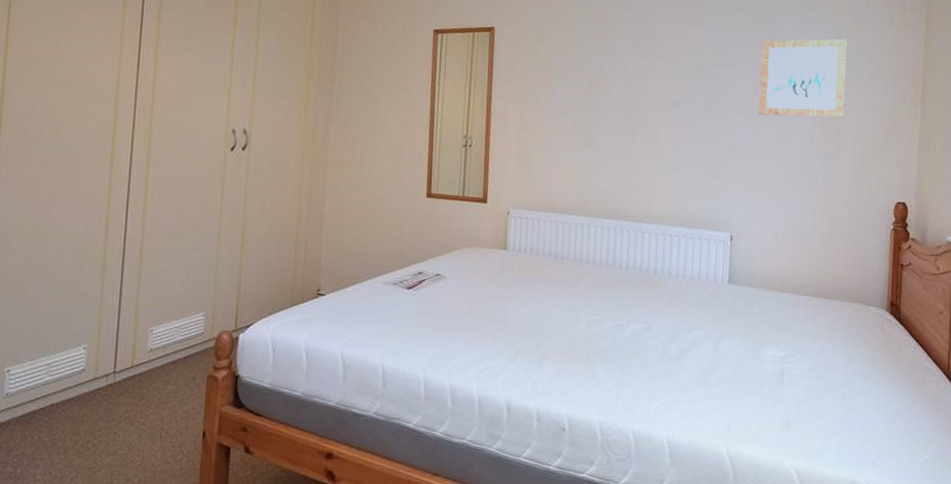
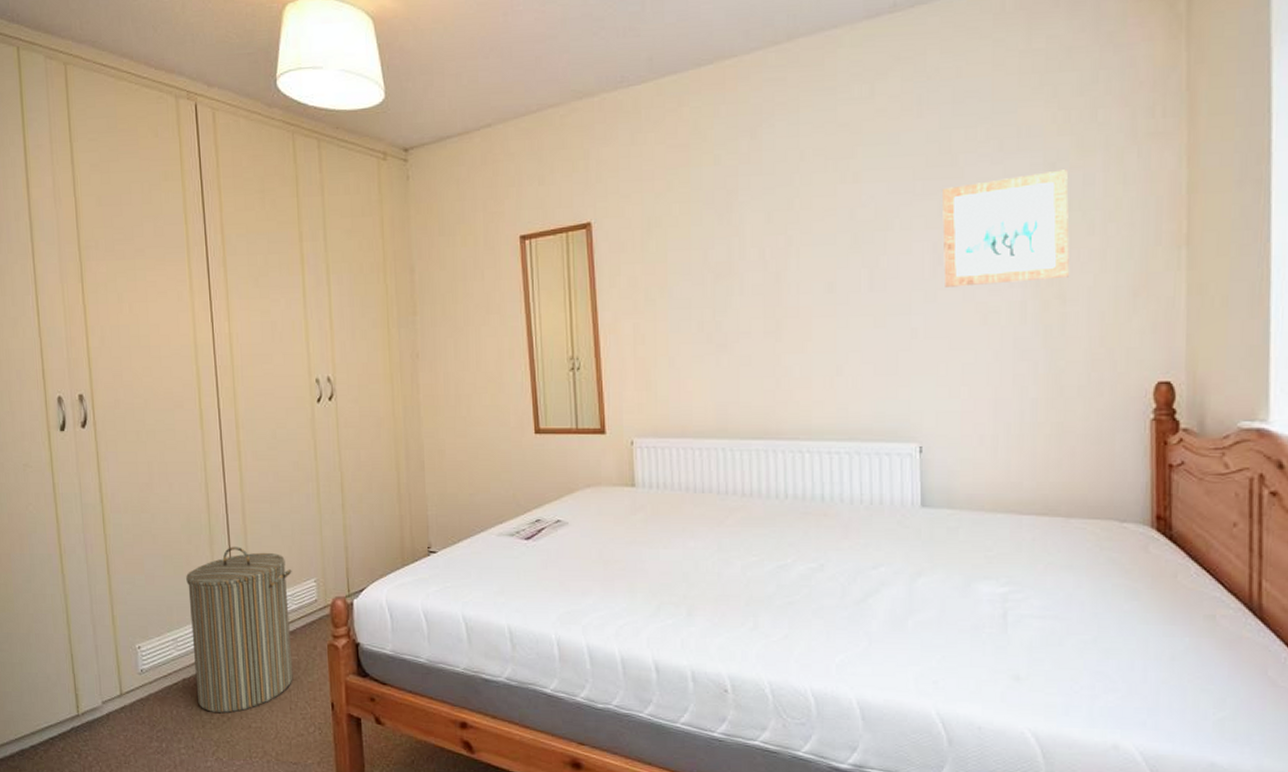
laundry hamper: none [63,277,182,440] -> present [186,546,293,714]

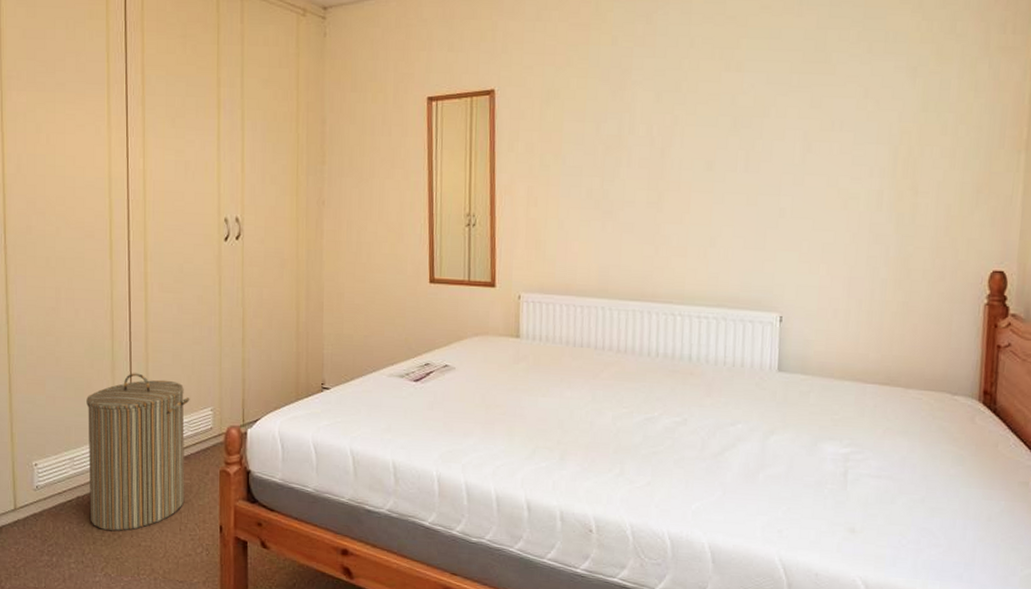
wall art: present [941,169,1069,287] -> none [812,74,927,174]

